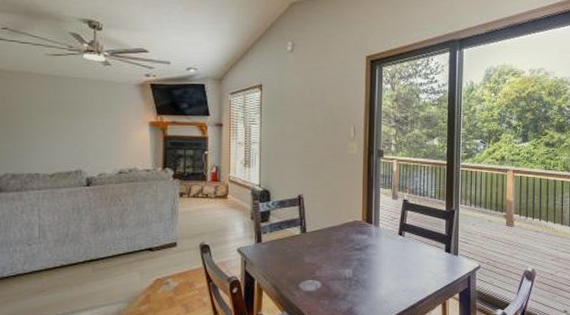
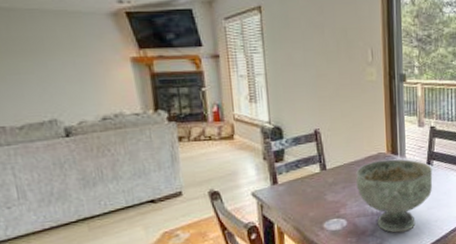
decorative bowl: none [333,227,404,299] -> present [356,159,433,233]

